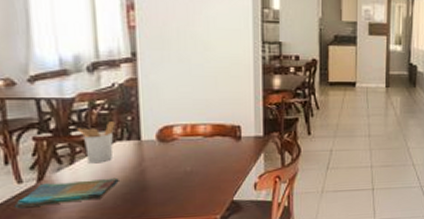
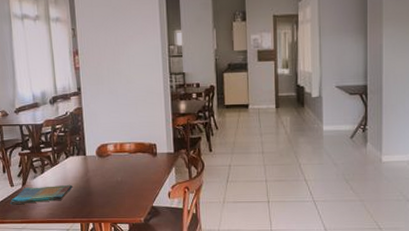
utensil holder: present [76,121,116,164] -> none [44,141,69,173]

